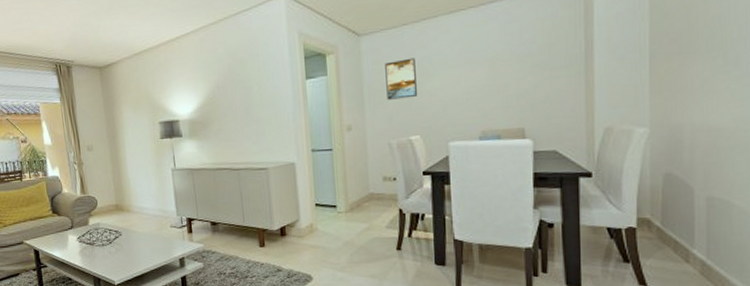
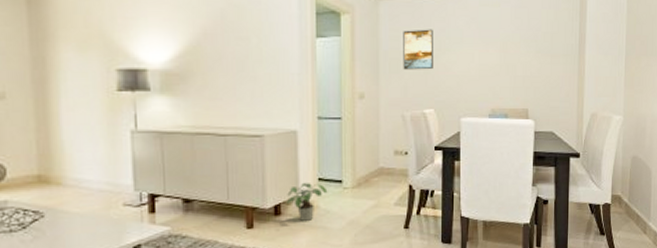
potted plant: none [290,207,324,243] -> present [287,182,328,222]

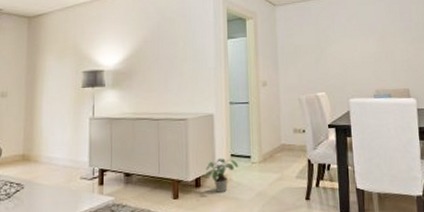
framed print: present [403,29,433,70] -> none [296,26,322,61]

